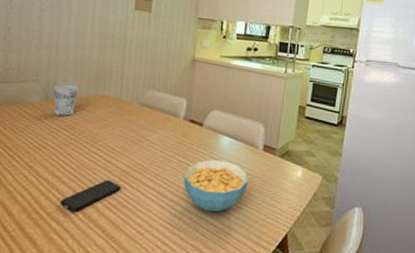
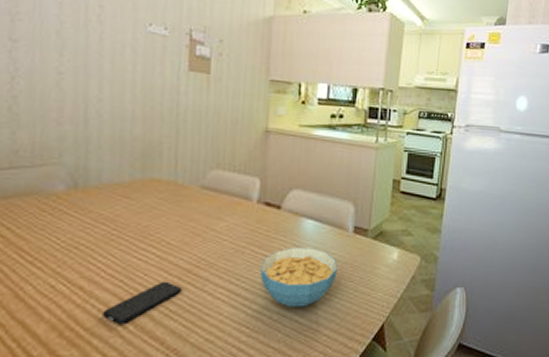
cup: present [53,84,78,117] -> none [84,167,118,208]

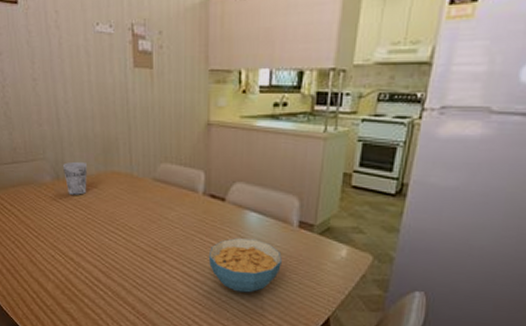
cup: none [84,167,118,208] -> present [62,161,87,196]
smartphone: present [103,281,183,325] -> none [89,259,145,290]

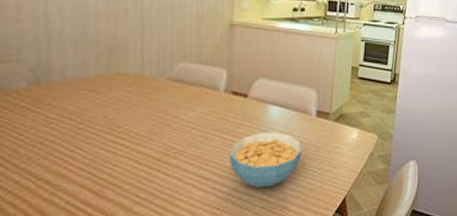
cup: present [62,161,87,196] -> none [46,62,83,103]

